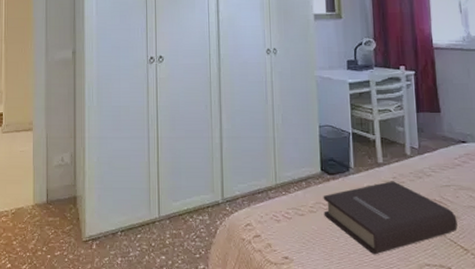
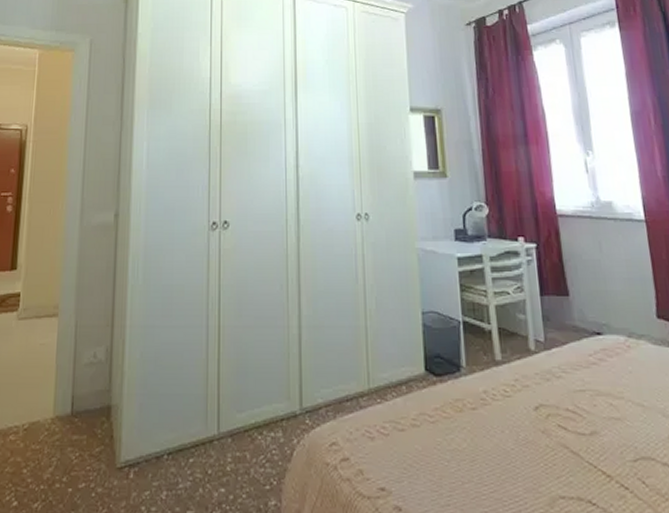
book: present [323,181,458,255] -> none [428,384,597,484]

